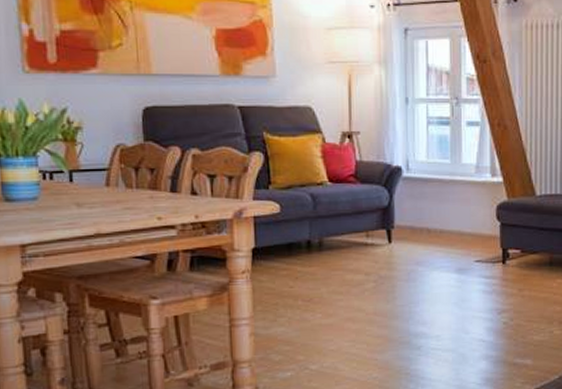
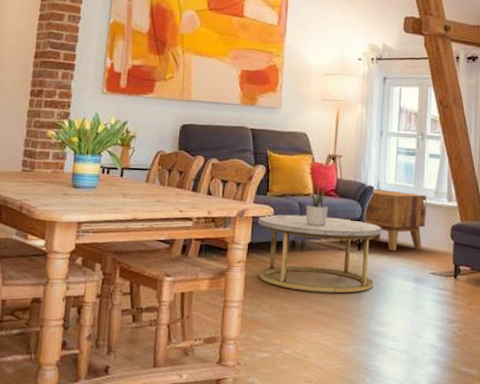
coffee table: none [261,208,415,298] -> present [258,214,382,294]
potted plant: none [320,163,349,221] -> present [306,178,329,227]
side table: none [370,169,467,241] -> present [345,189,427,252]

